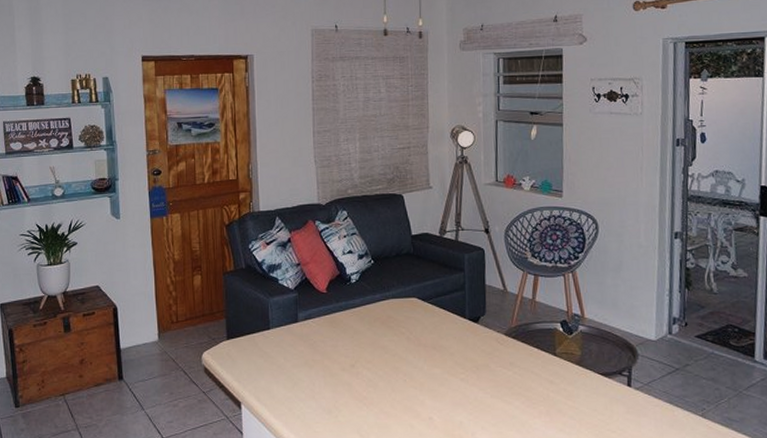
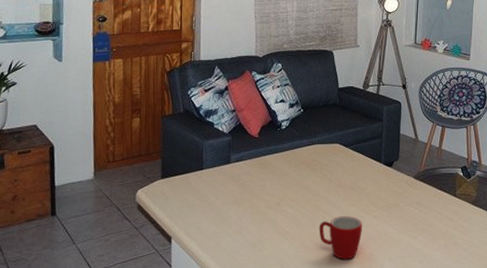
mug: none [399,379,449,428] -> present [319,216,362,260]

